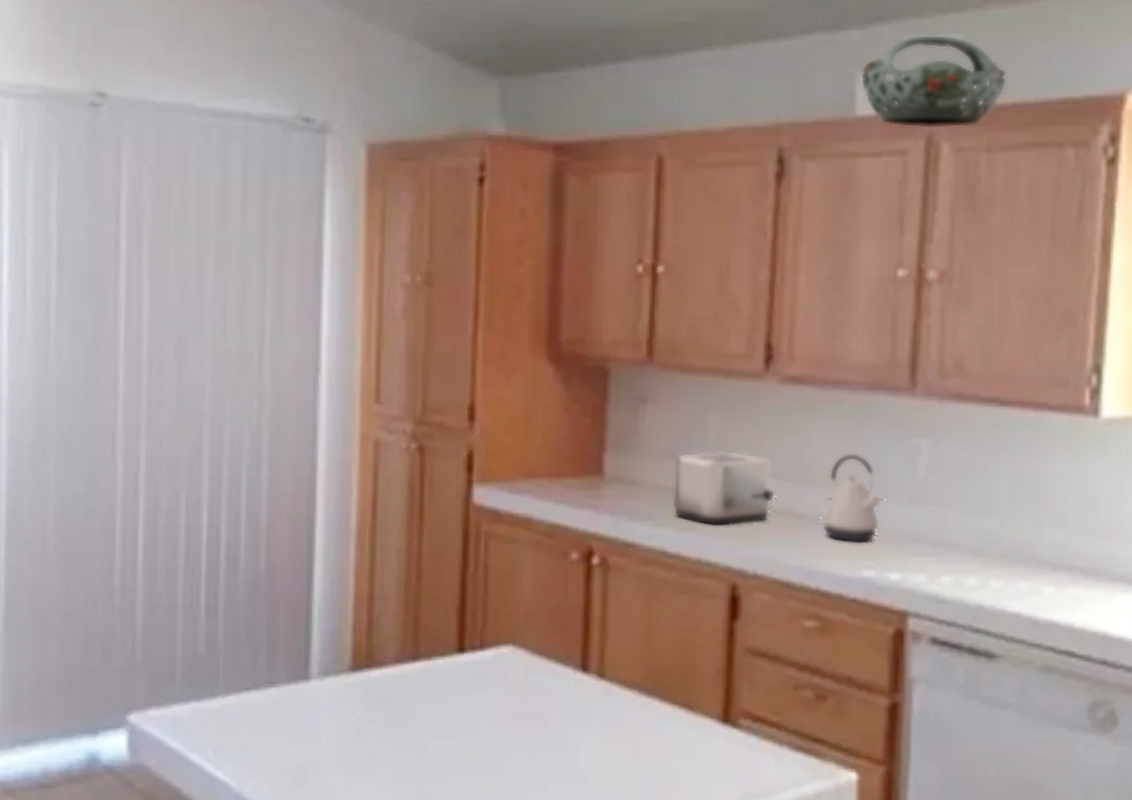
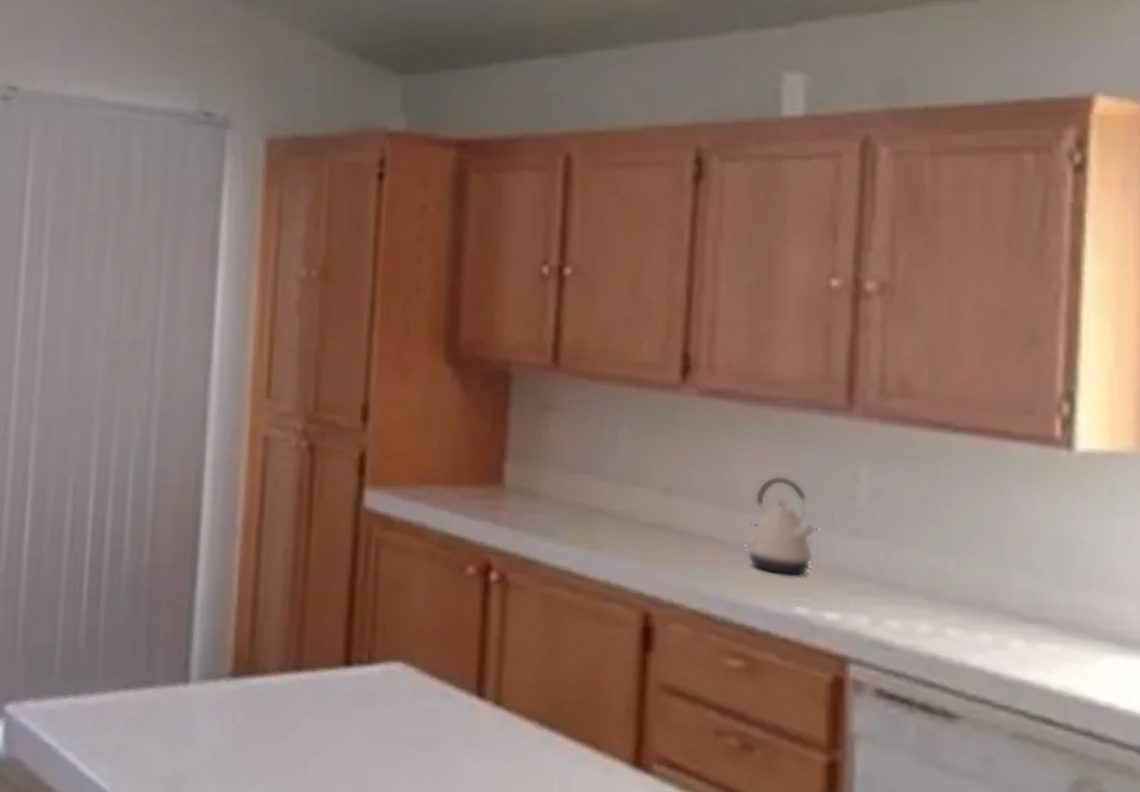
toaster: present [673,451,775,527] -> none [579,466,693,548]
decorative basket: present [860,34,1007,128] -> none [786,32,954,130]

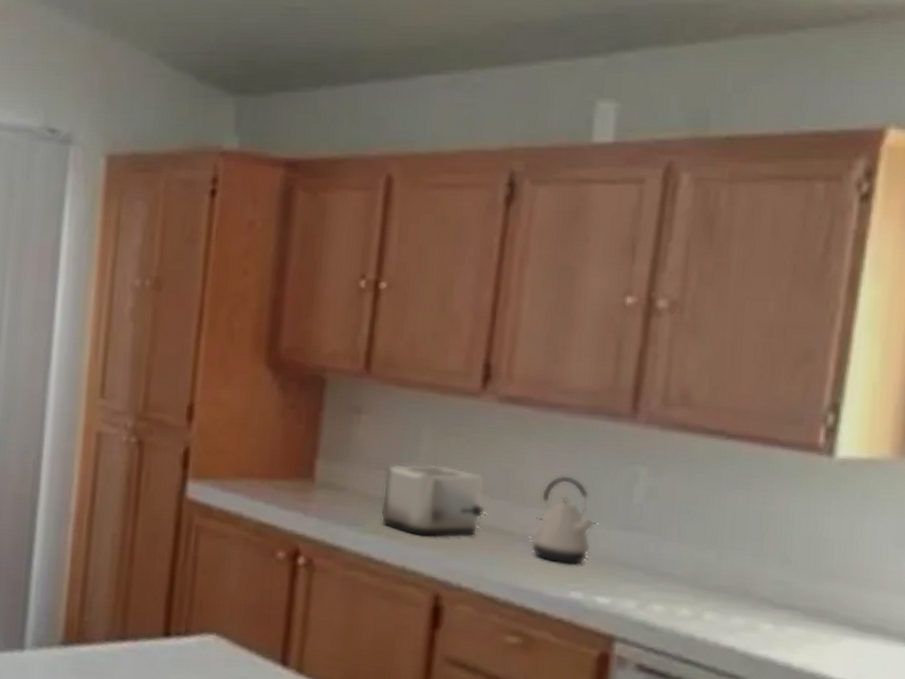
toaster: none [579,466,693,548] -> present [380,464,485,538]

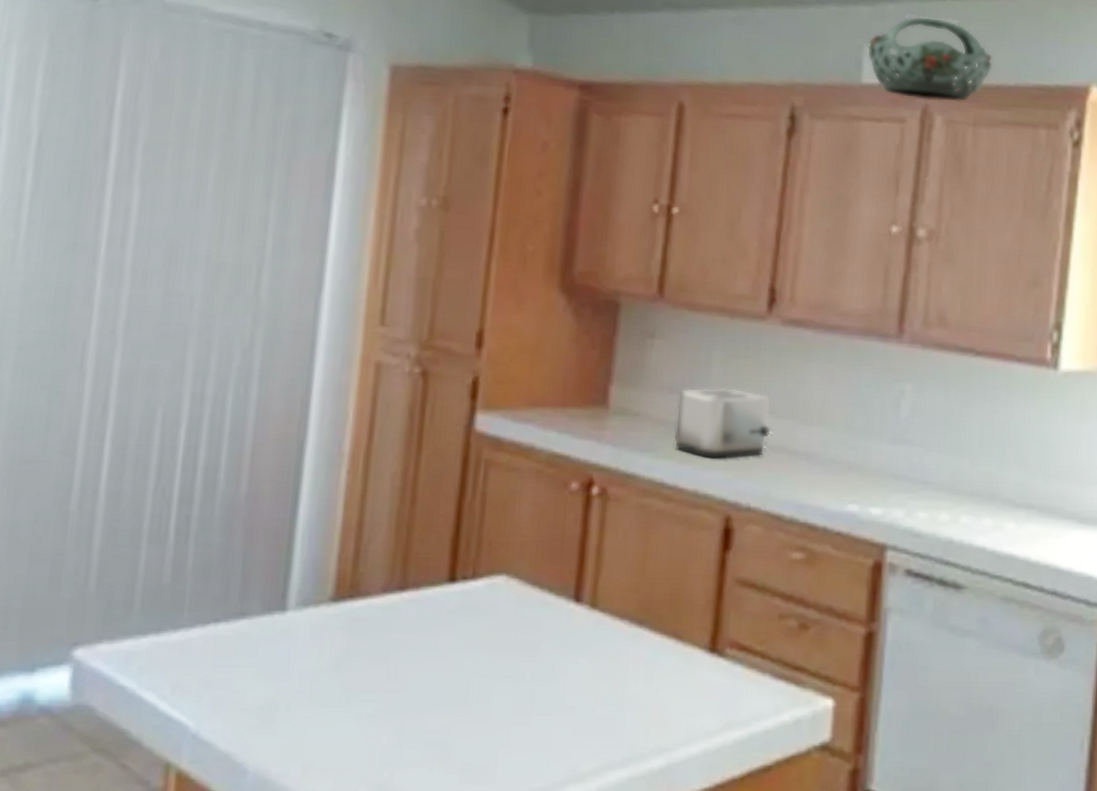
kettle: present [531,475,595,565] -> none [813,394,868,479]
decorative basket: none [599,63,756,158] -> present [867,16,993,102]

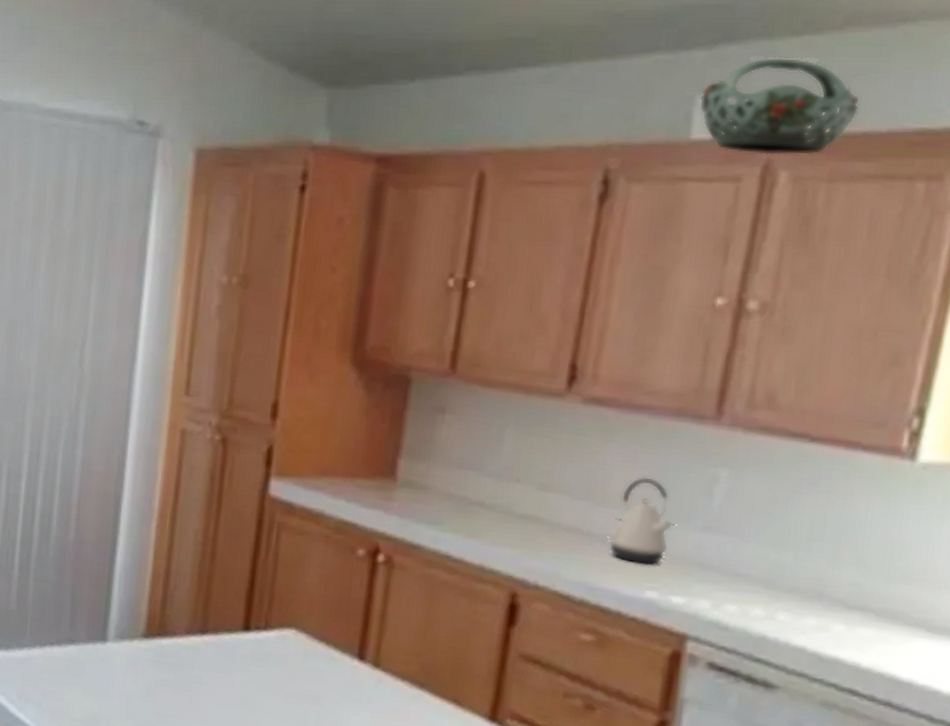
toaster: present [674,387,771,460] -> none [461,463,566,537]
kettle: none [813,394,868,479] -> present [609,476,674,565]

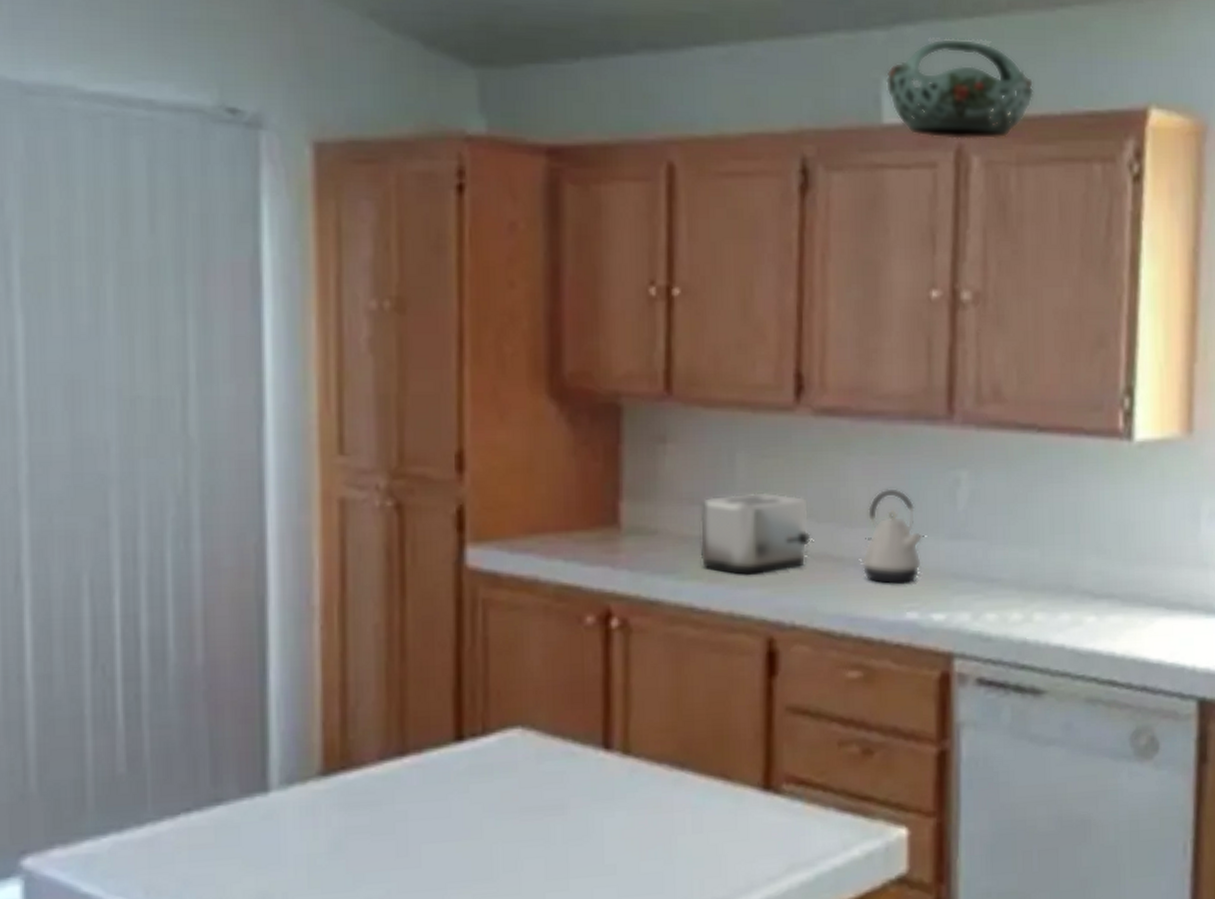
toaster: none [461,463,566,537] -> present [699,492,811,576]

